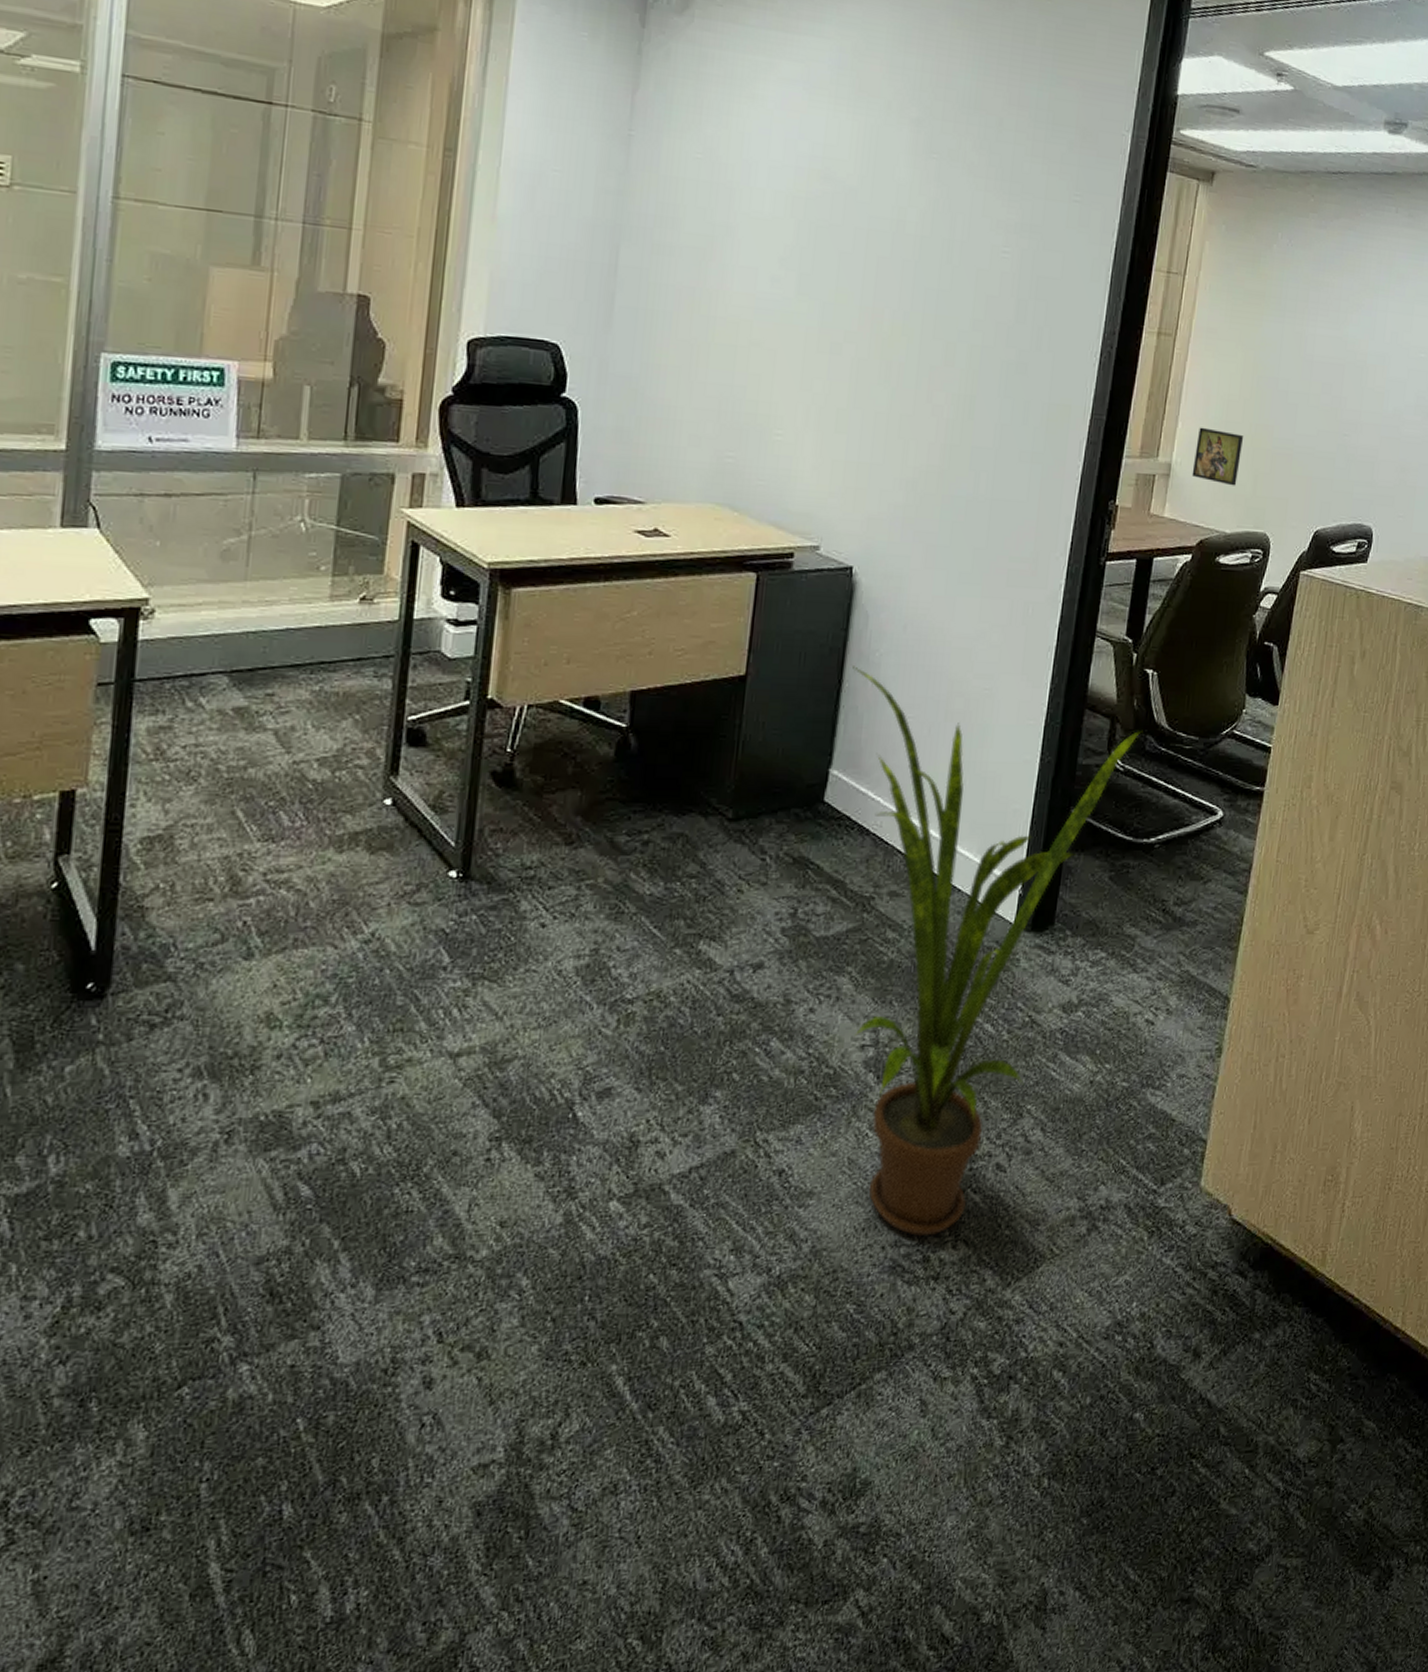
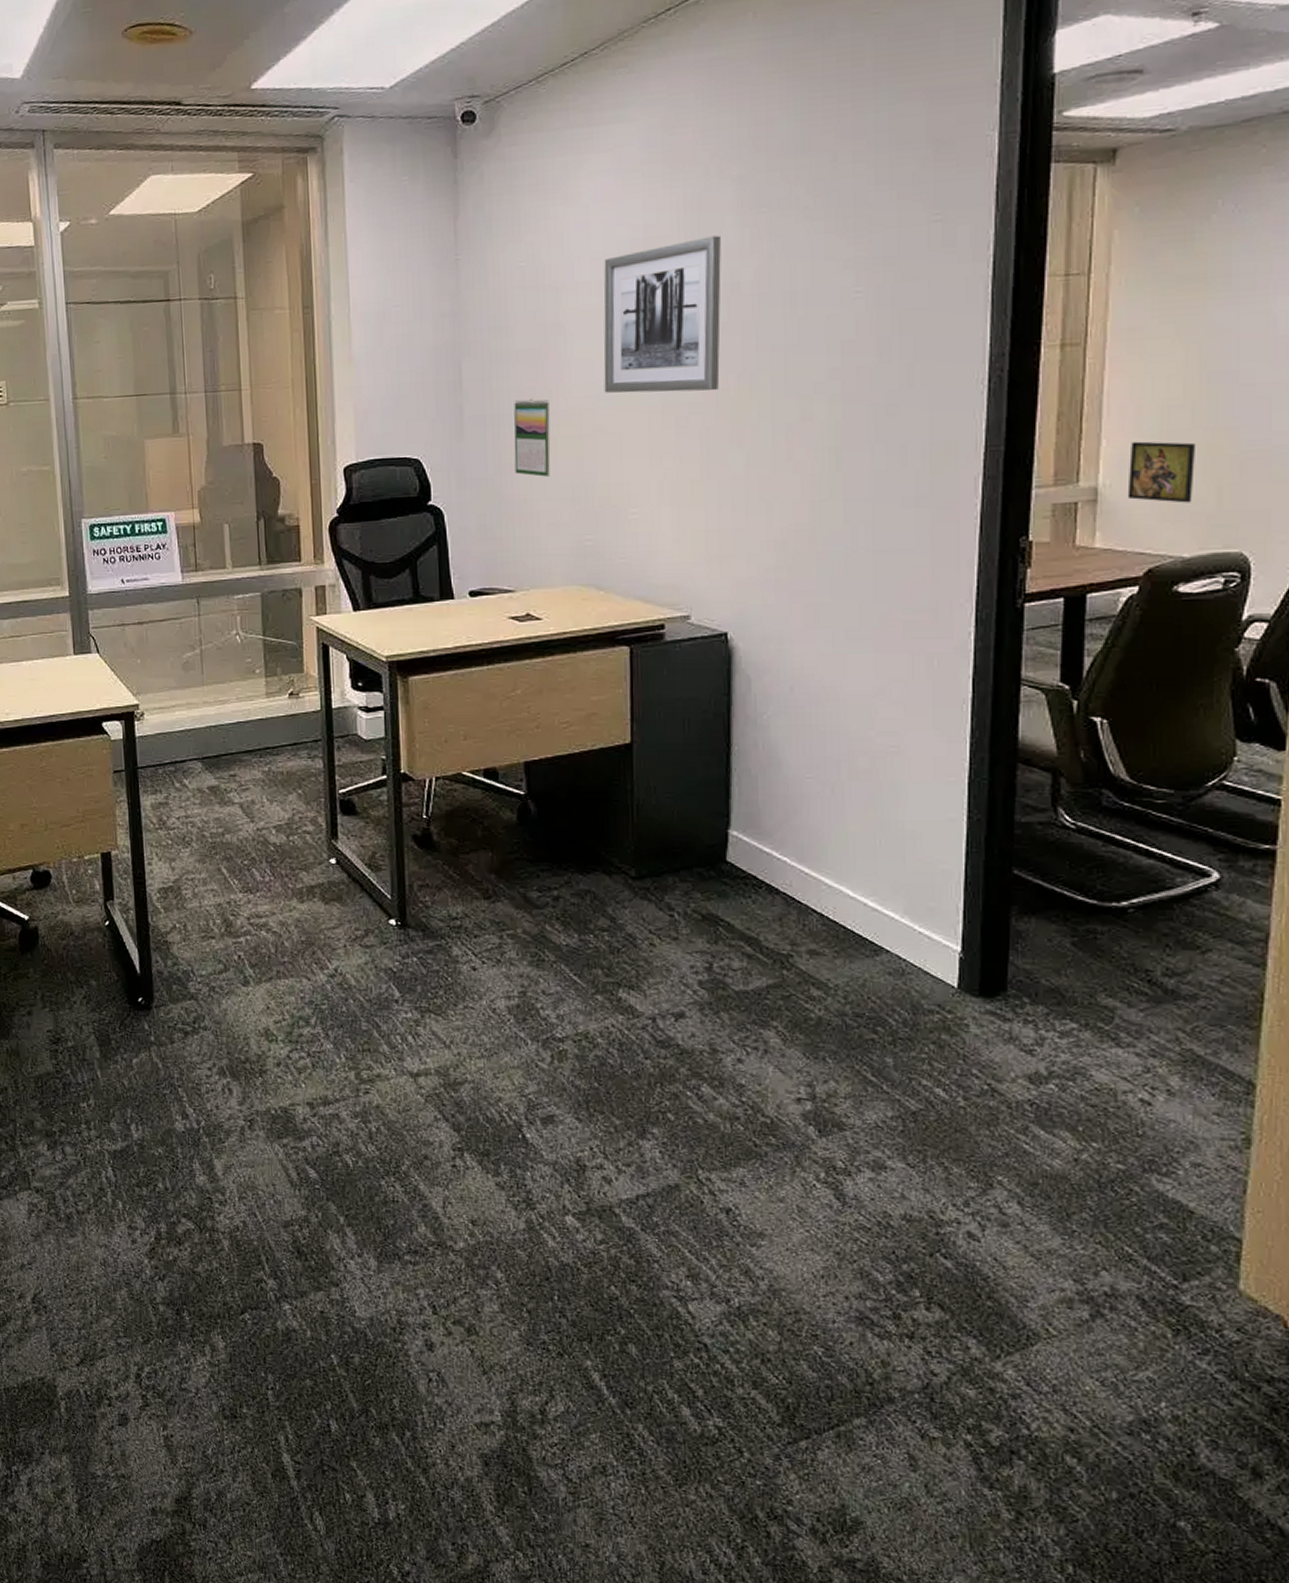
calendar: none [662,298,708,384] -> present [514,399,551,477]
wall art: none [765,169,894,323] -> present [603,235,721,393]
house plant: present [853,666,1142,1237] -> none [740,729,1095,1295]

